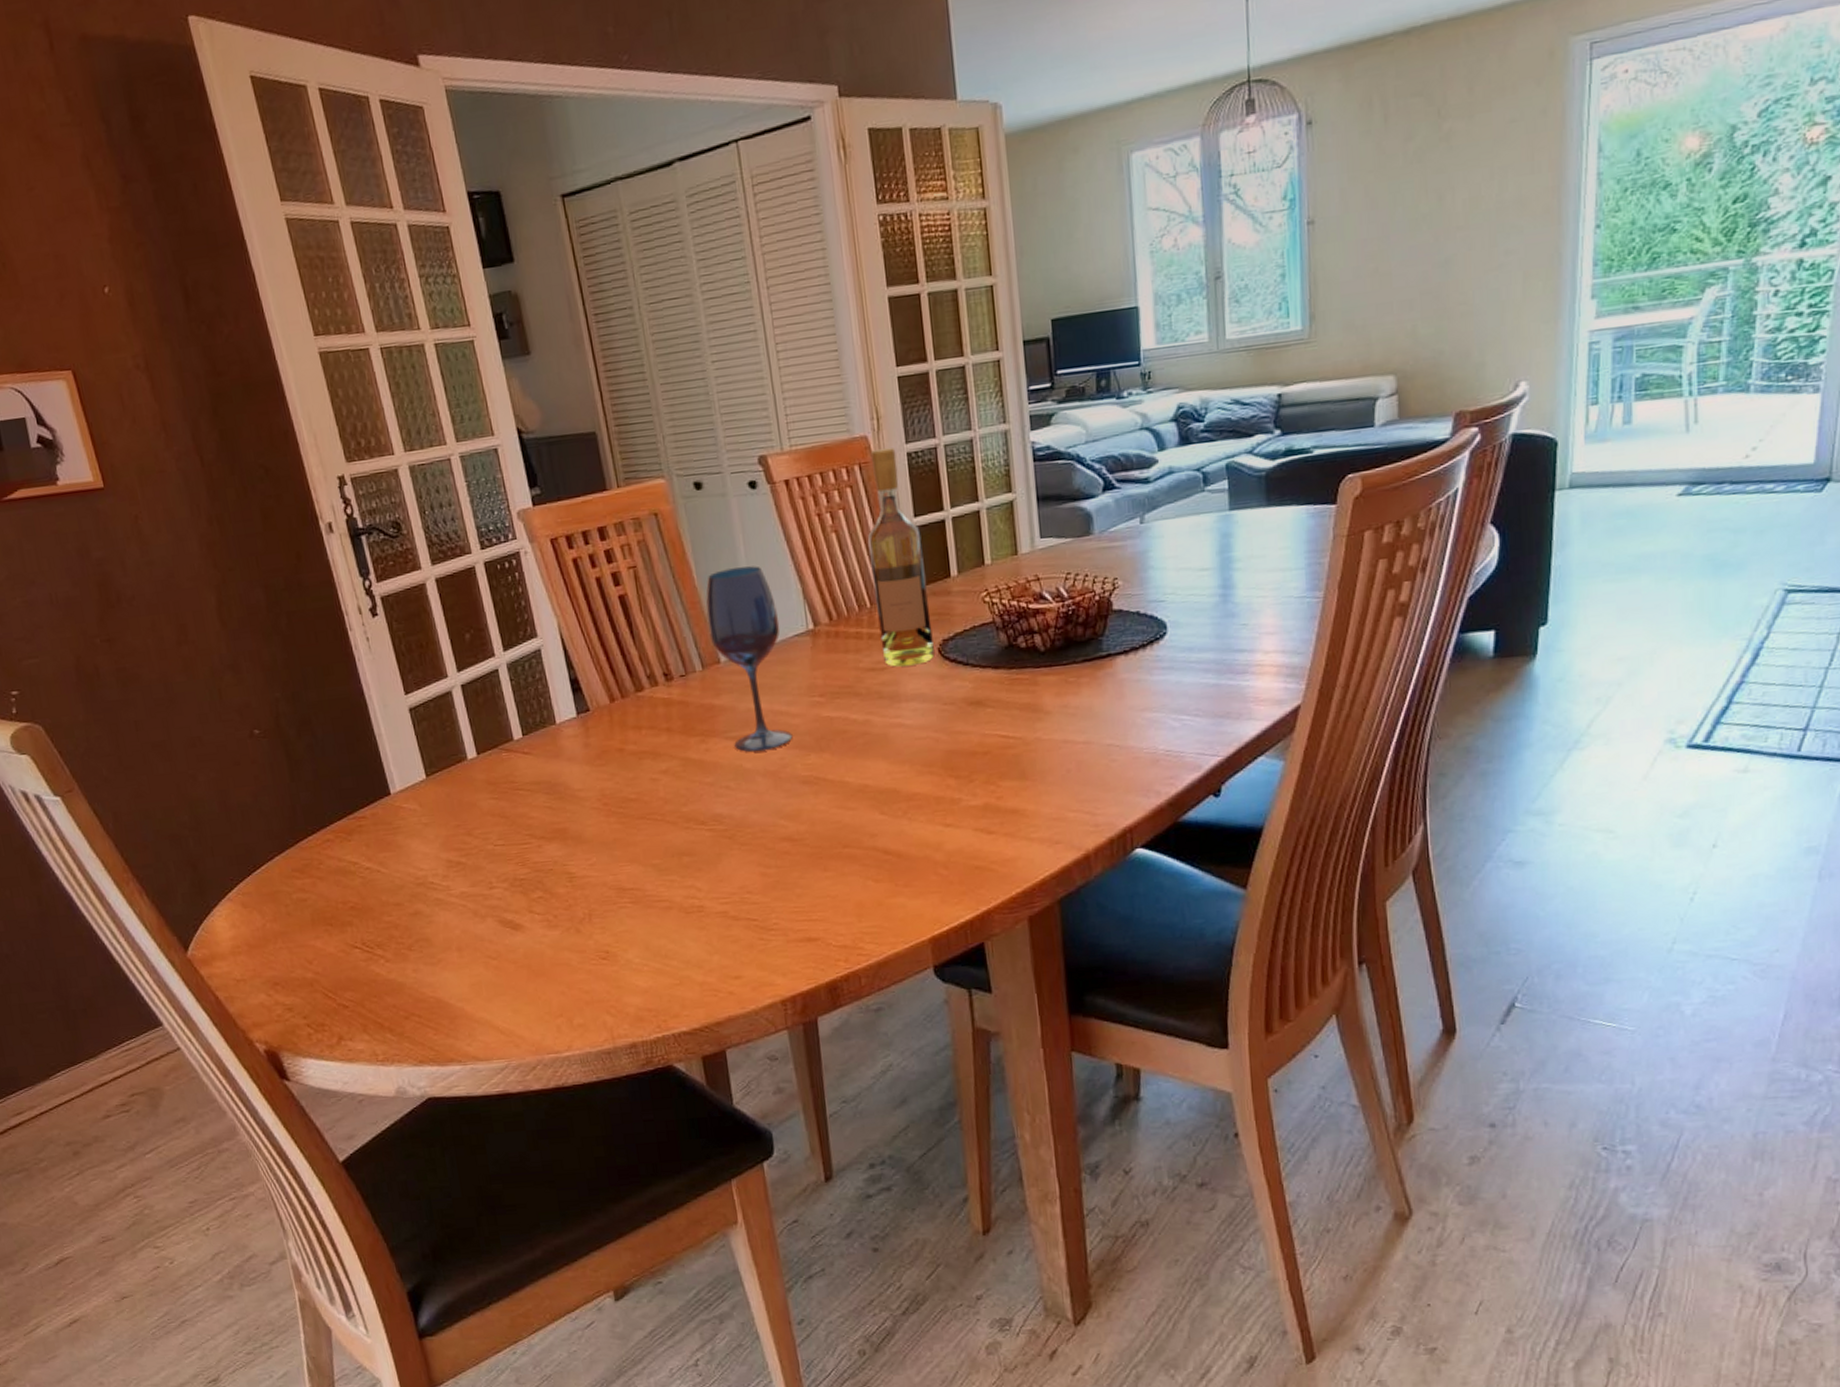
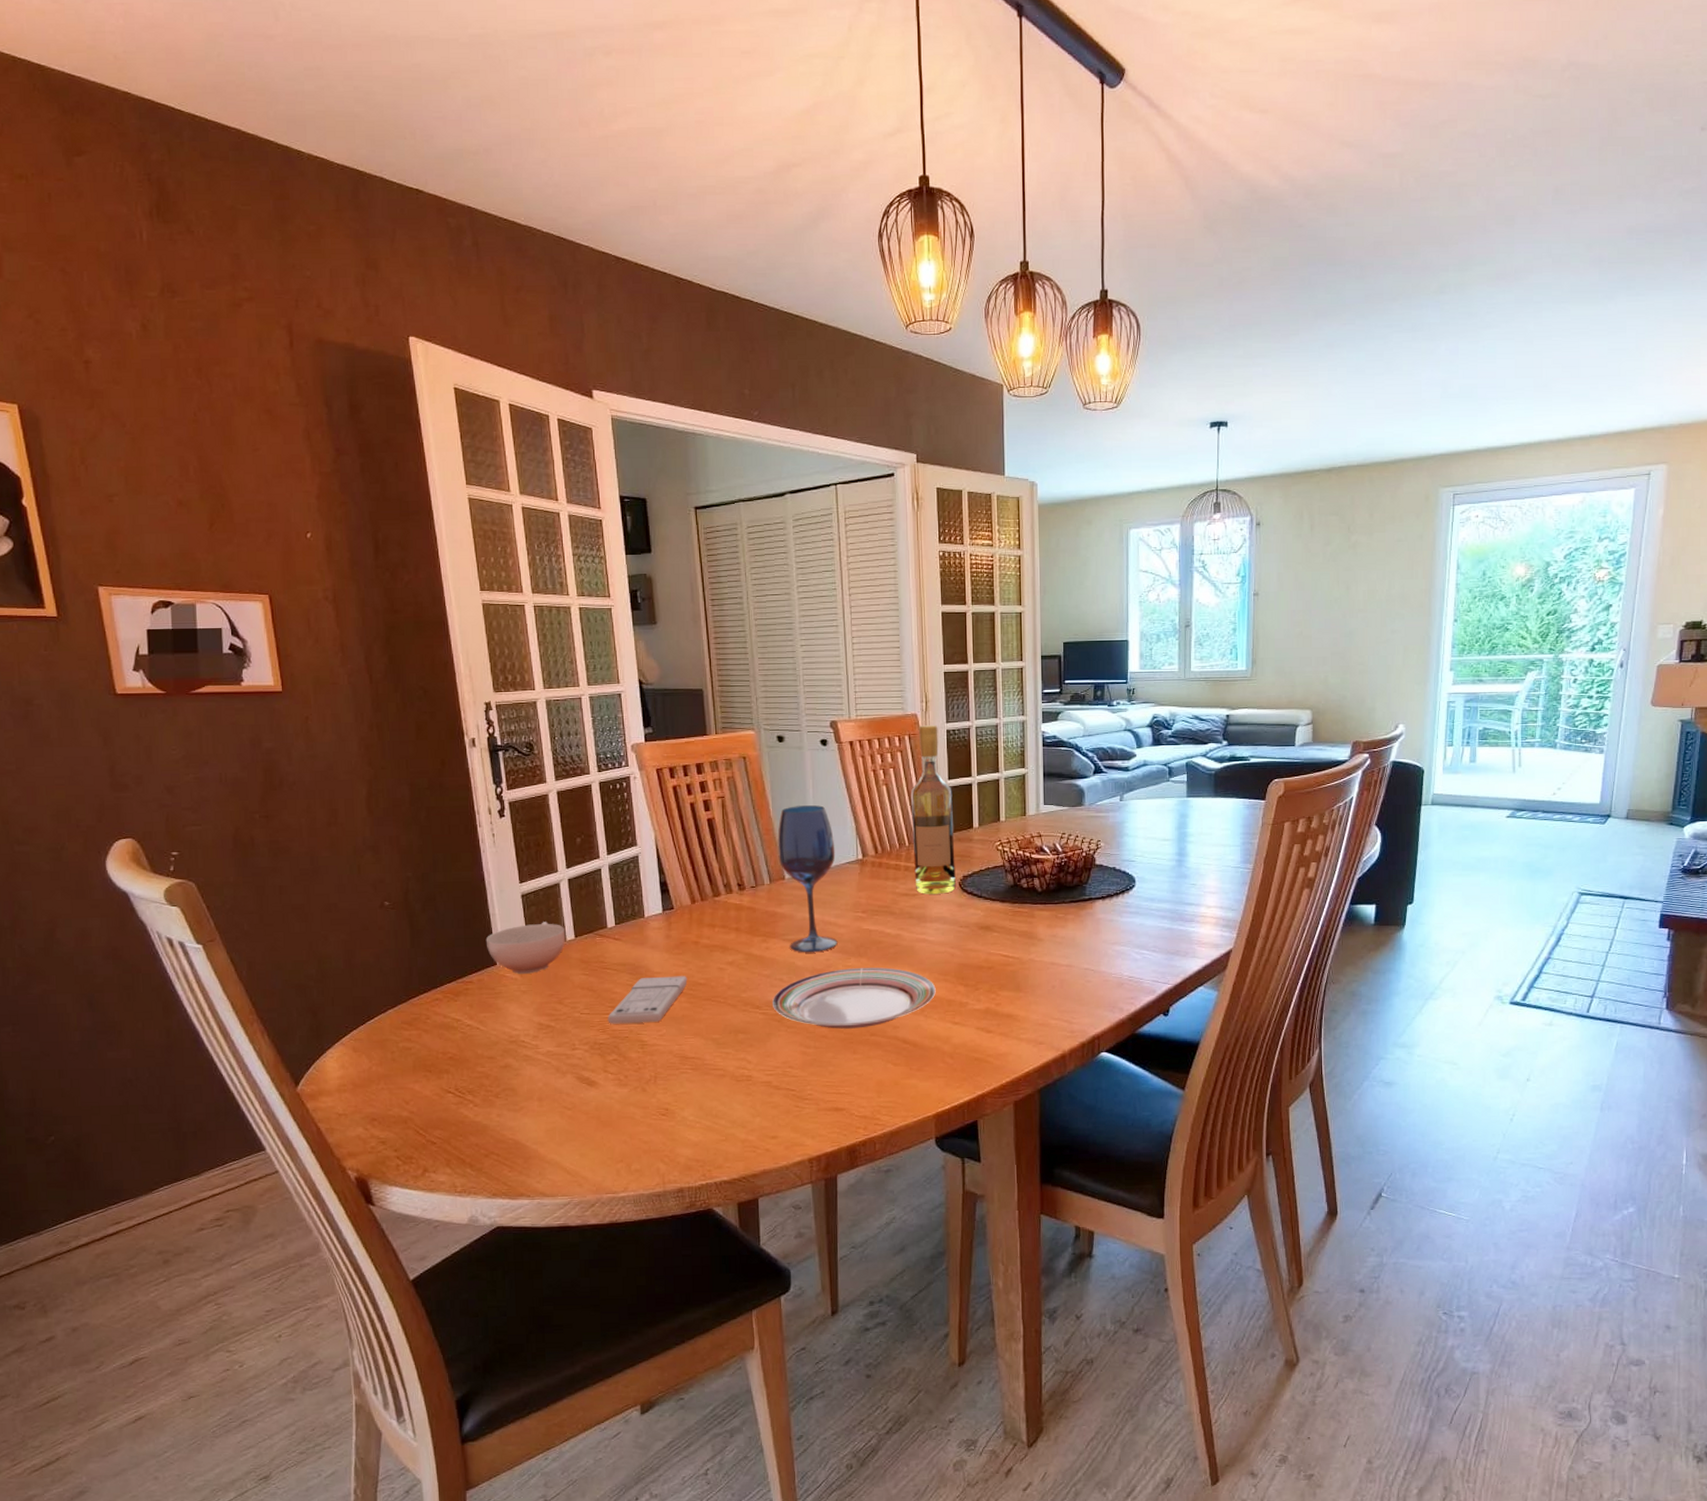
cup: none [374,738,467,804] -> present [485,922,566,974]
mobile phone: none [526,791,616,856] -> present [607,976,688,1024]
plate: none [719,762,920,843] -> present [773,967,936,1029]

